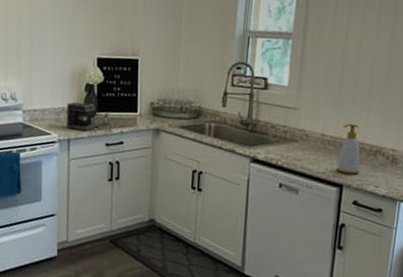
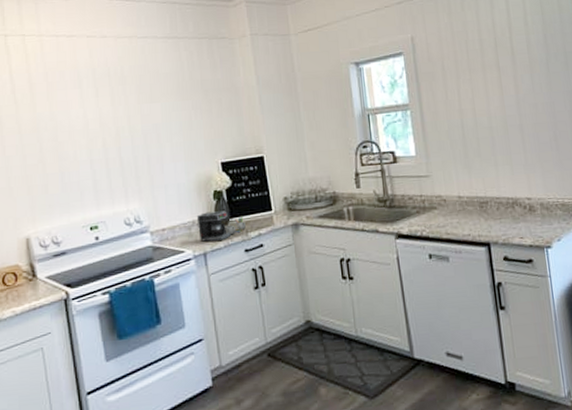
soap bottle: present [336,123,360,175] -> none [476,180,502,231]

